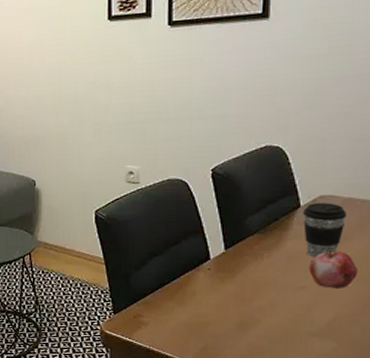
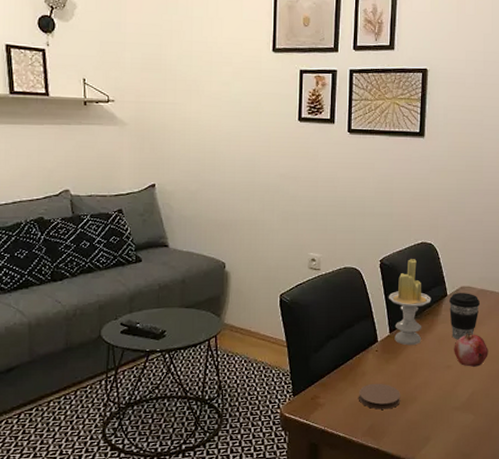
coaster: none [188,303,240,331] -> present [359,383,401,410]
candle: none [222,166,279,264] -> present [388,259,431,346]

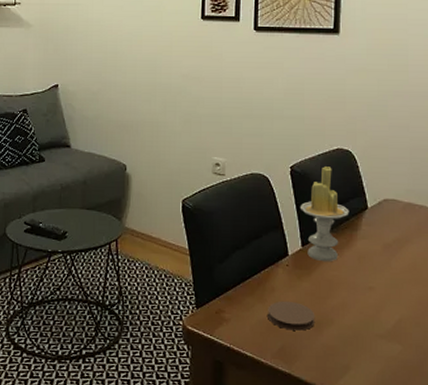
coffee cup: present [448,293,481,340] -> none [369,206,408,259]
fruit: present [454,330,488,367] -> none [376,249,418,291]

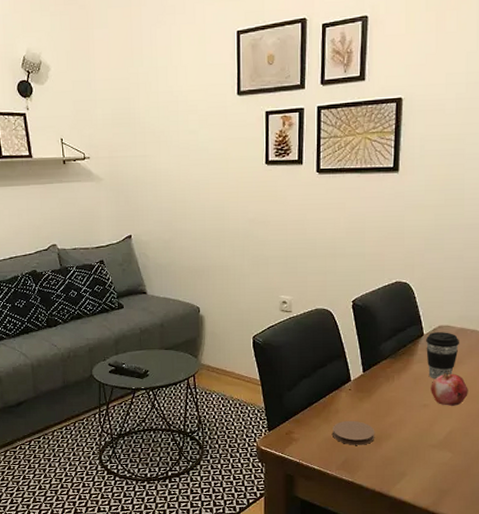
candle: present [299,166,349,262] -> none [361,299,407,385]
coffee cup: none [369,206,408,259] -> present [425,332,460,379]
fruit: none [376,249,418,291] -> present [431,370,468,406]

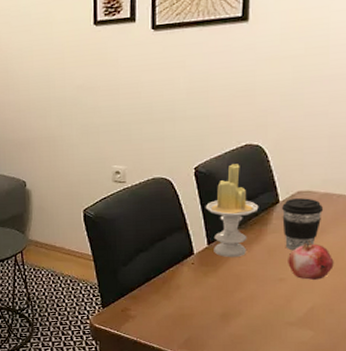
coaster: present [333,420,375,445] -> none [173,296,223,323]
candle: none [361,299,407,385] -> present [205,164,259,258]

